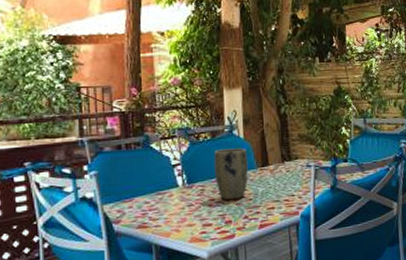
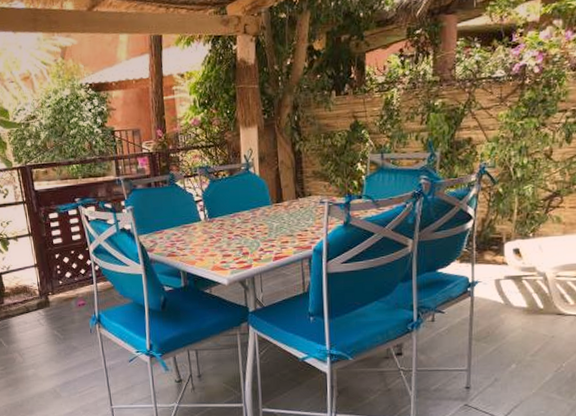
plant pot: present [214,148,249,201] -> none [232,185,264,234]

